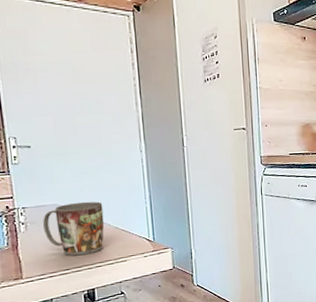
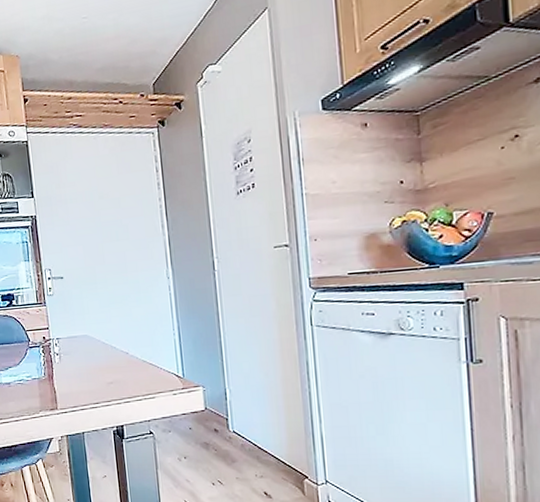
mug: present [42,201,105,256] -> none [74,332,132,390]

